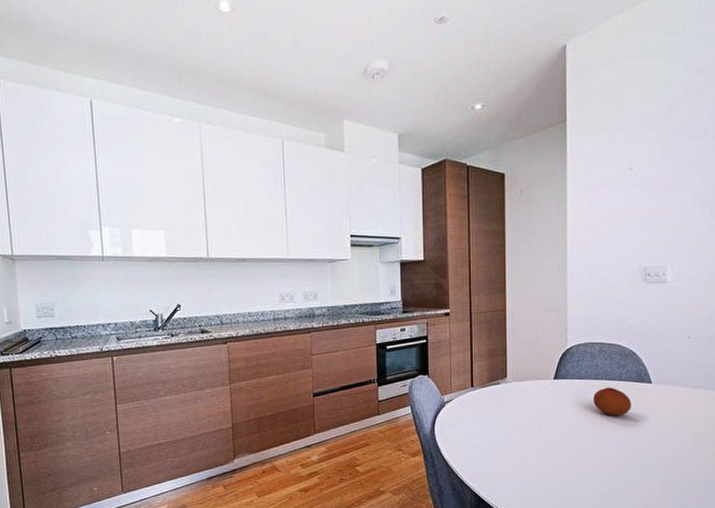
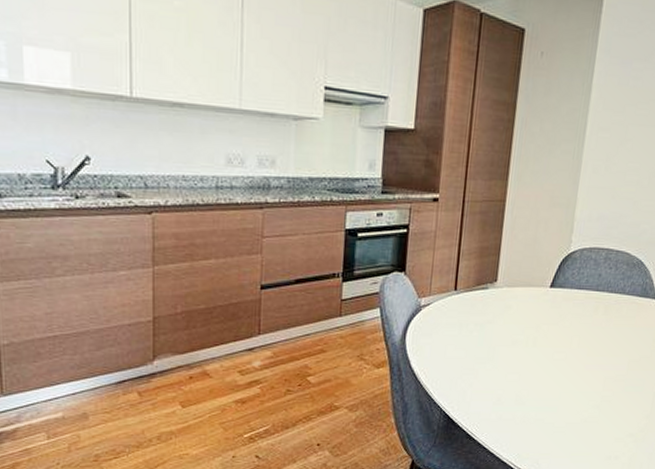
fruit: present [593,387,632,416] -> none [590,300,632,334]

